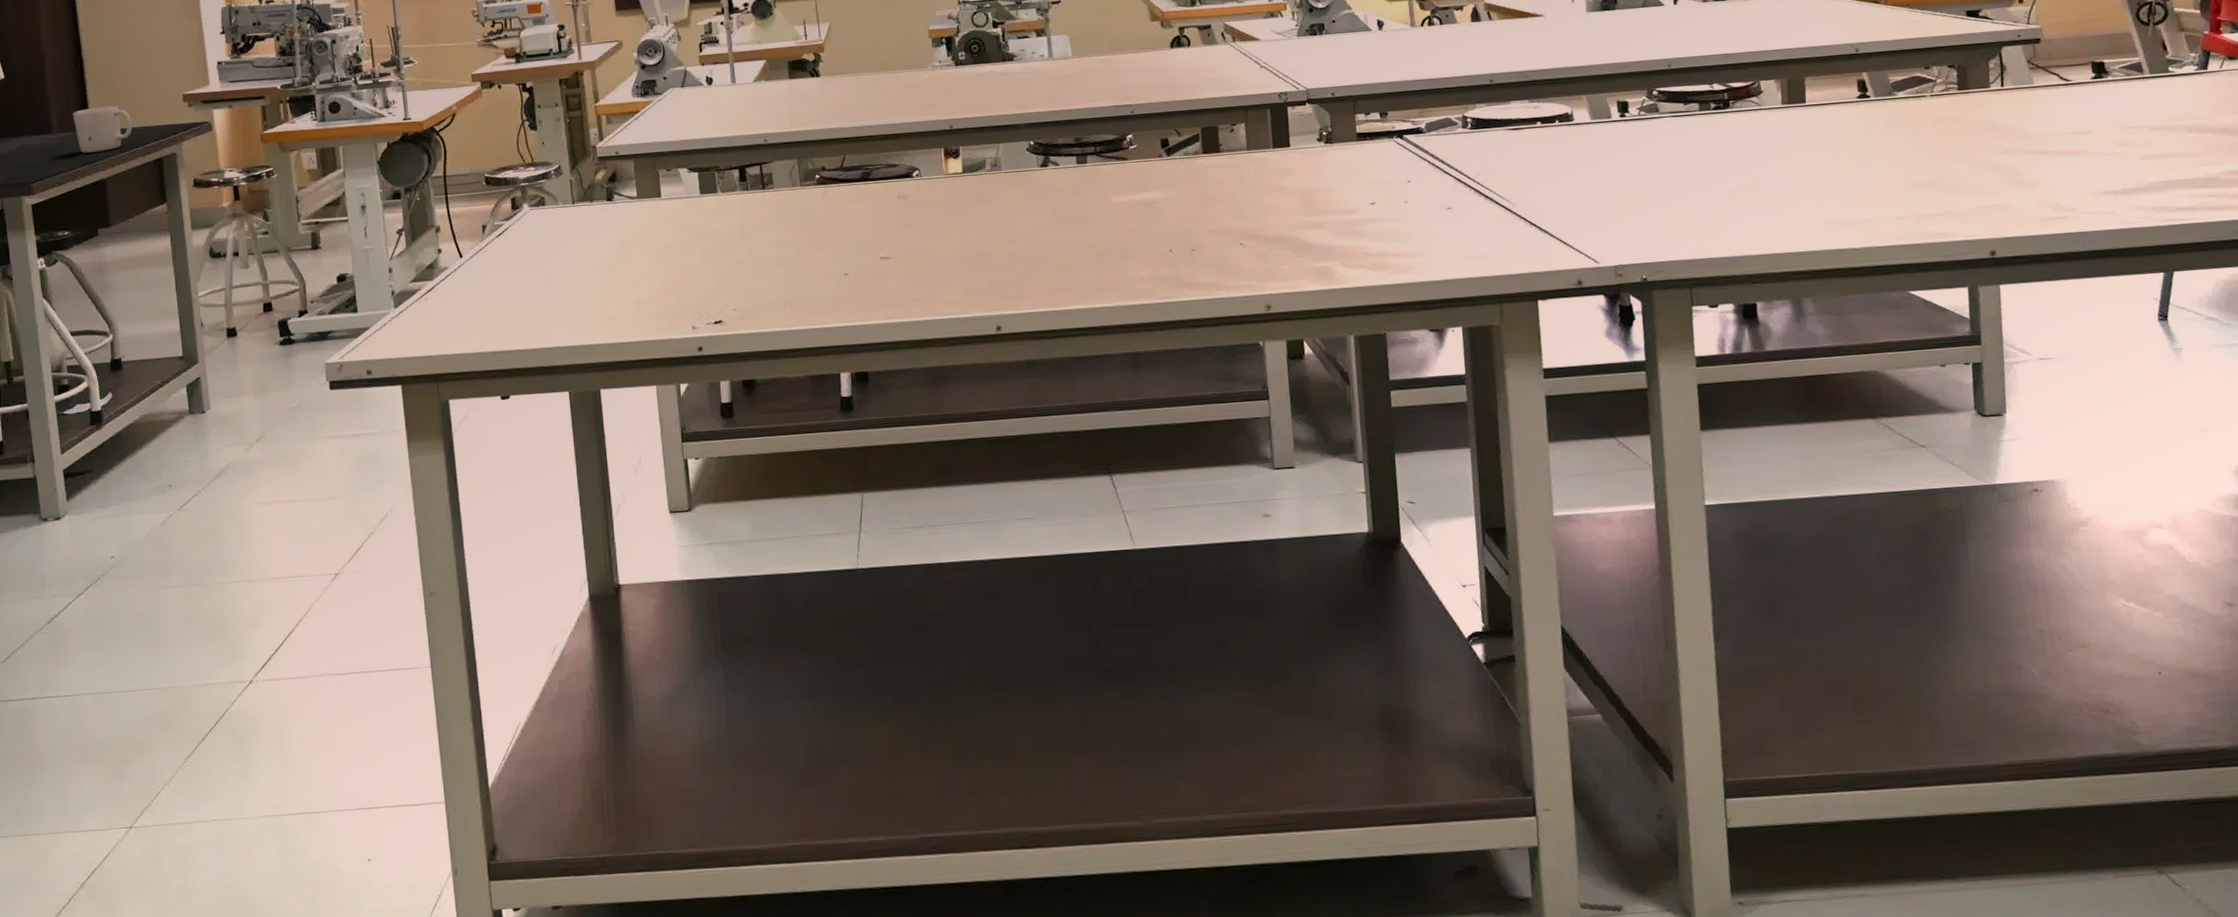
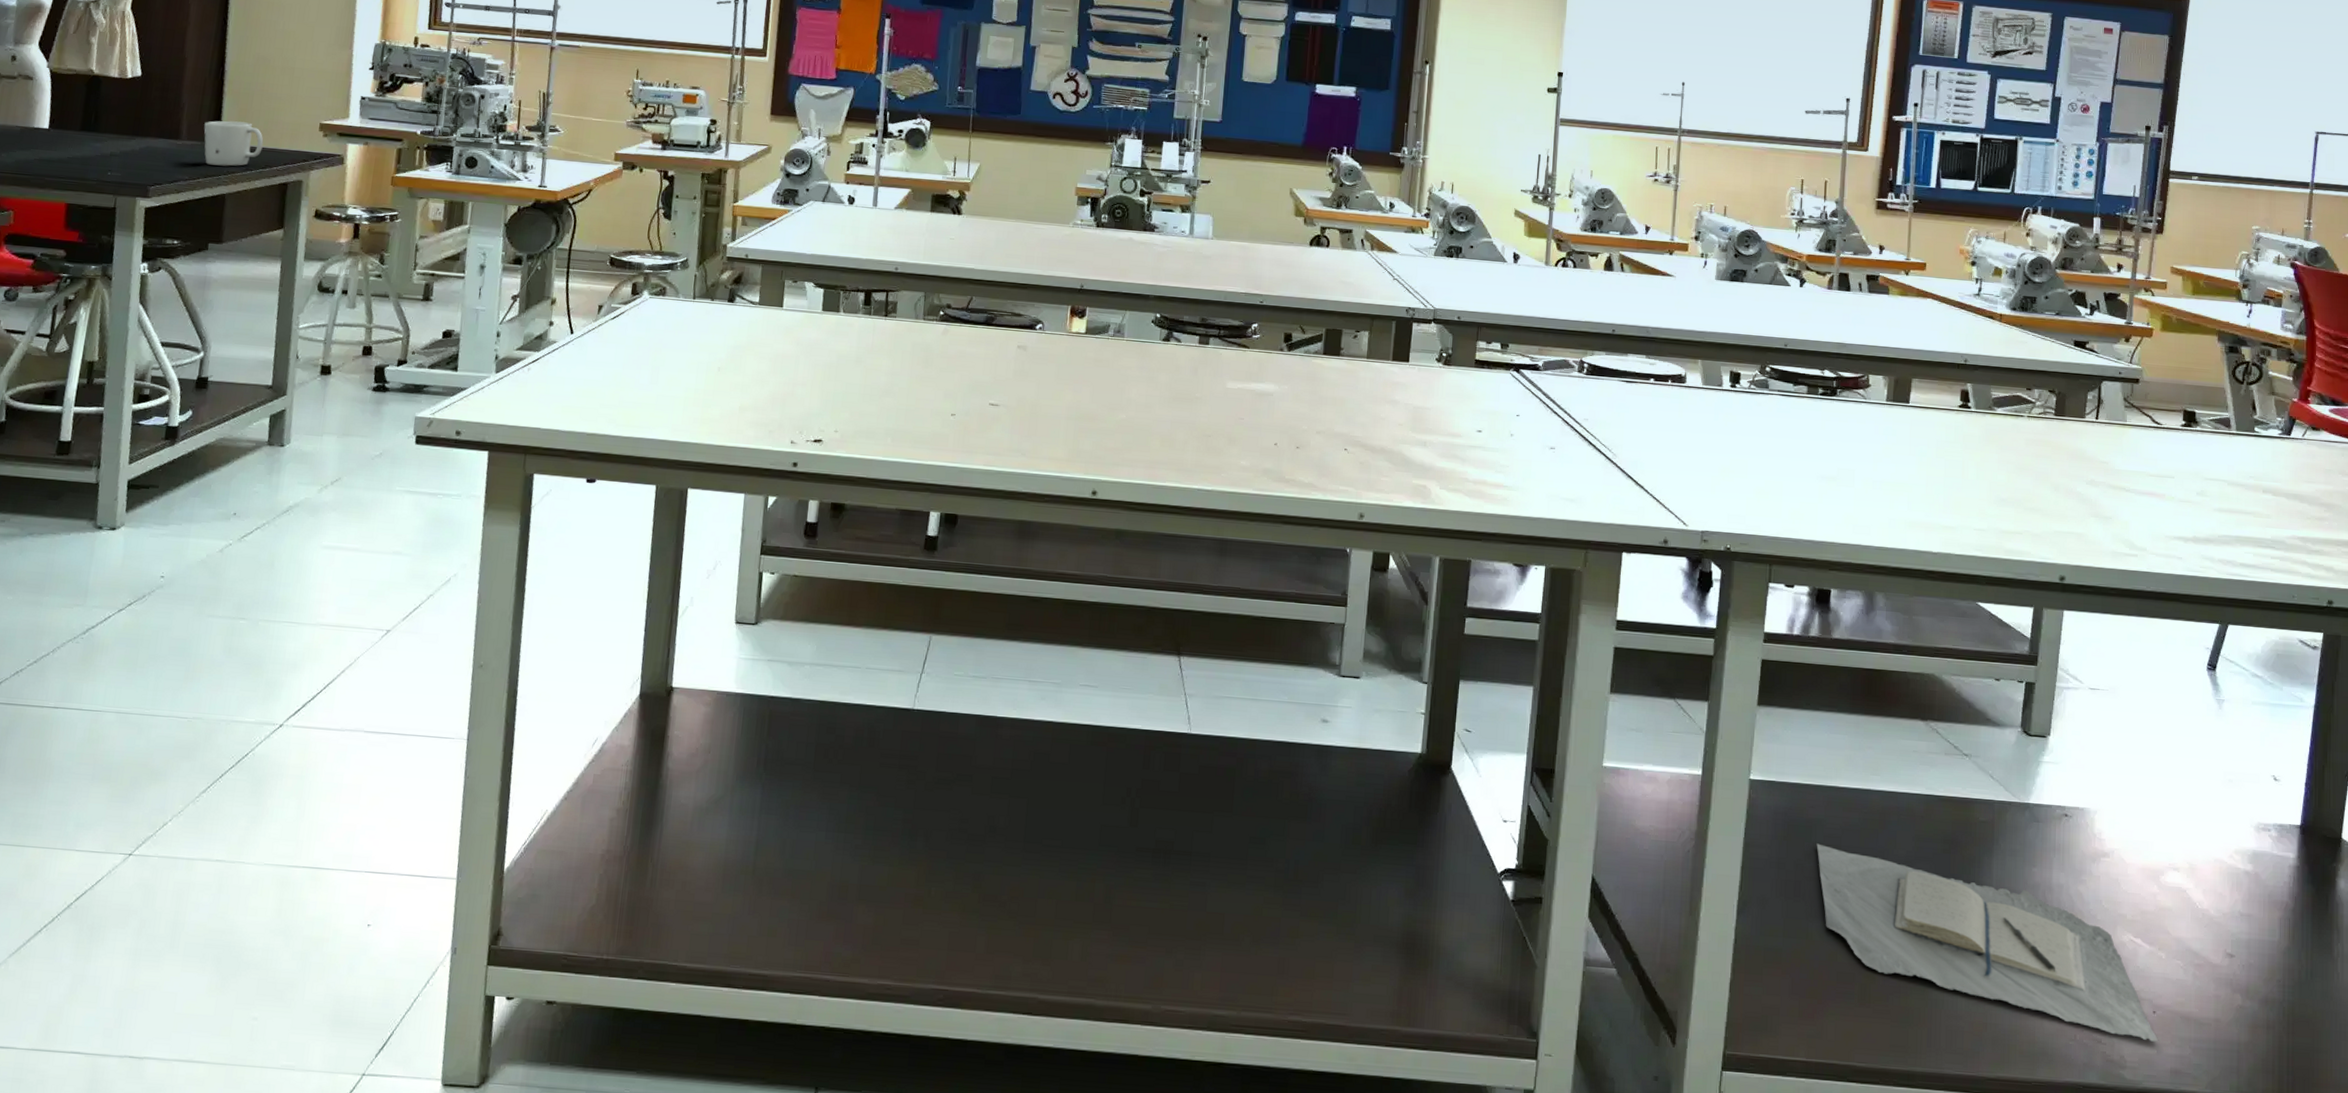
fabric: none [1784,558,2169,703] -> present [1816,843,2159,1042]

